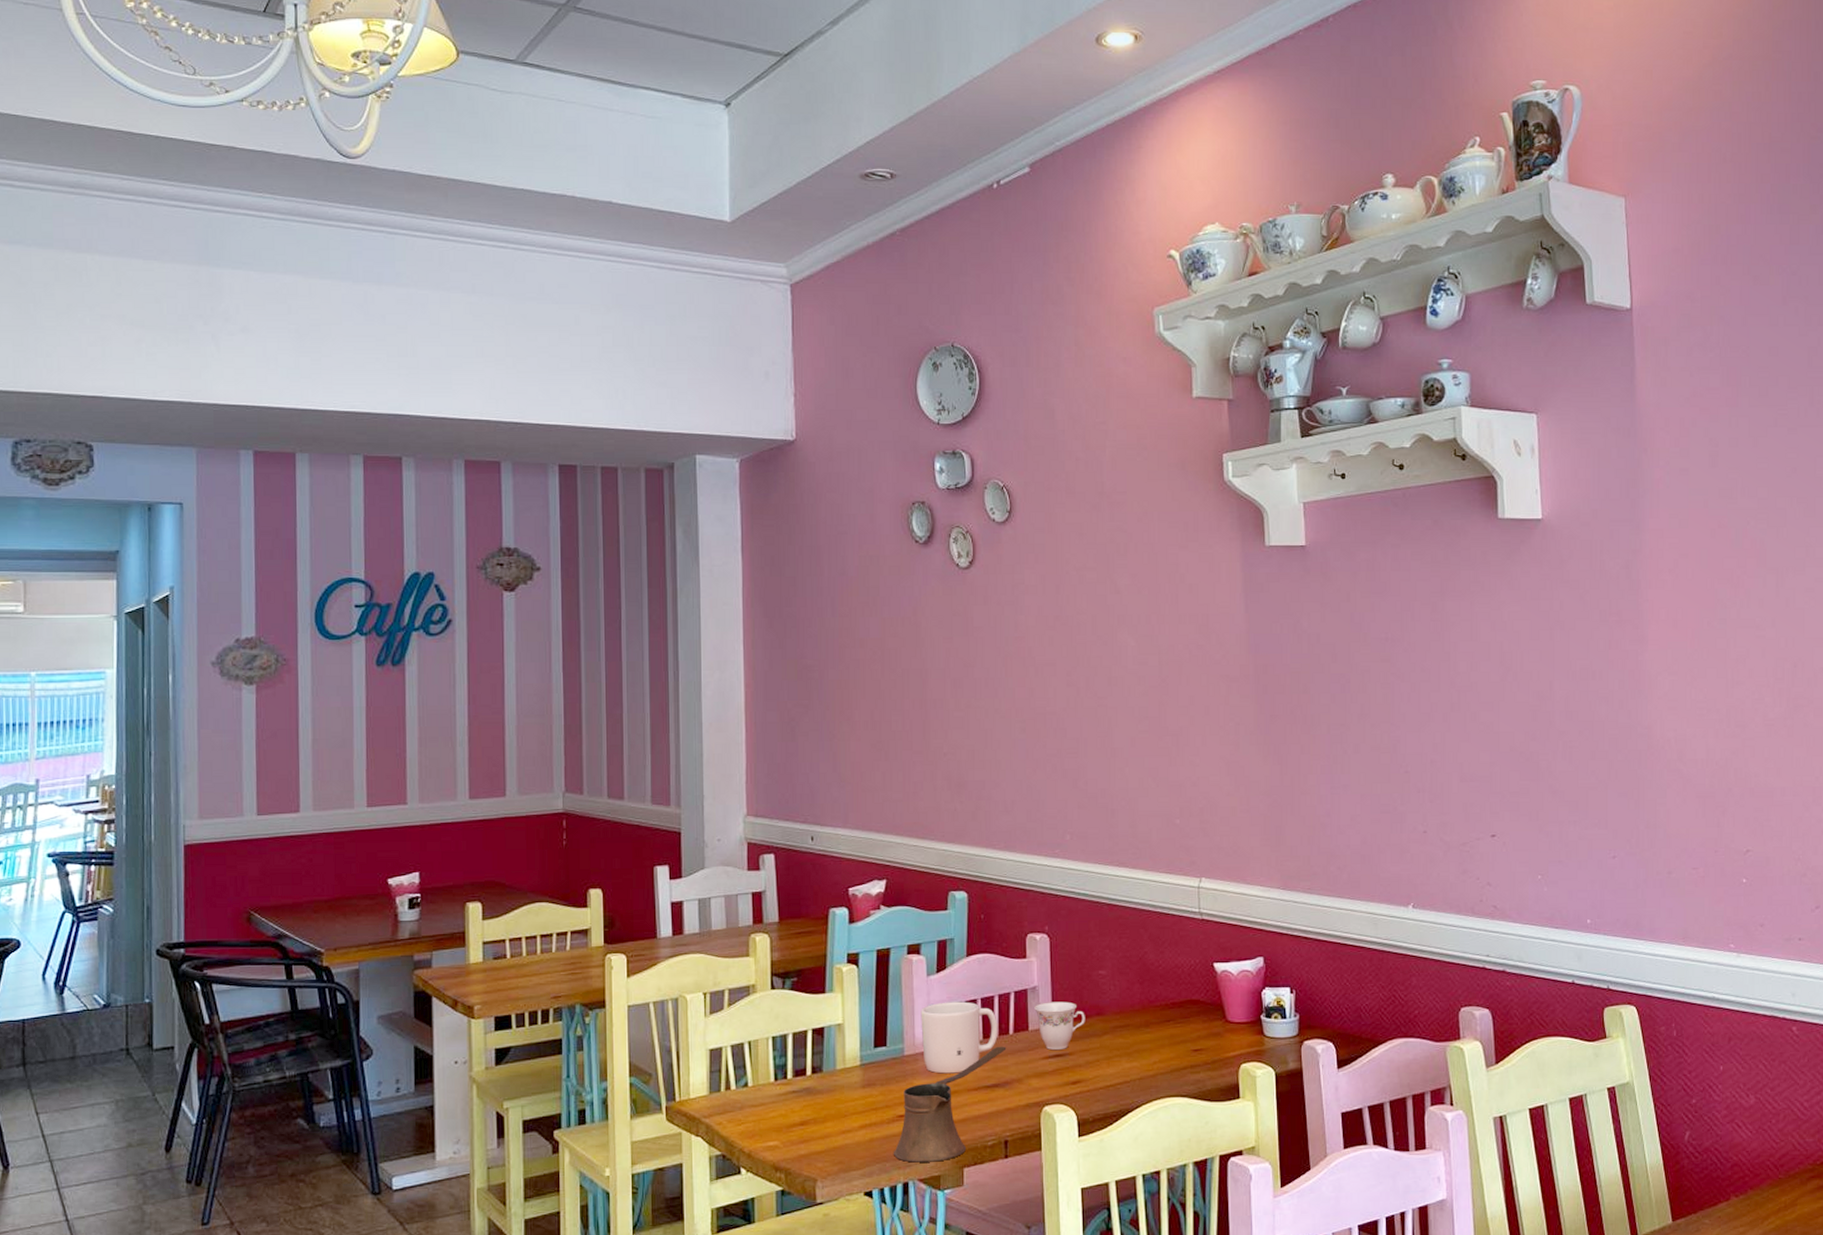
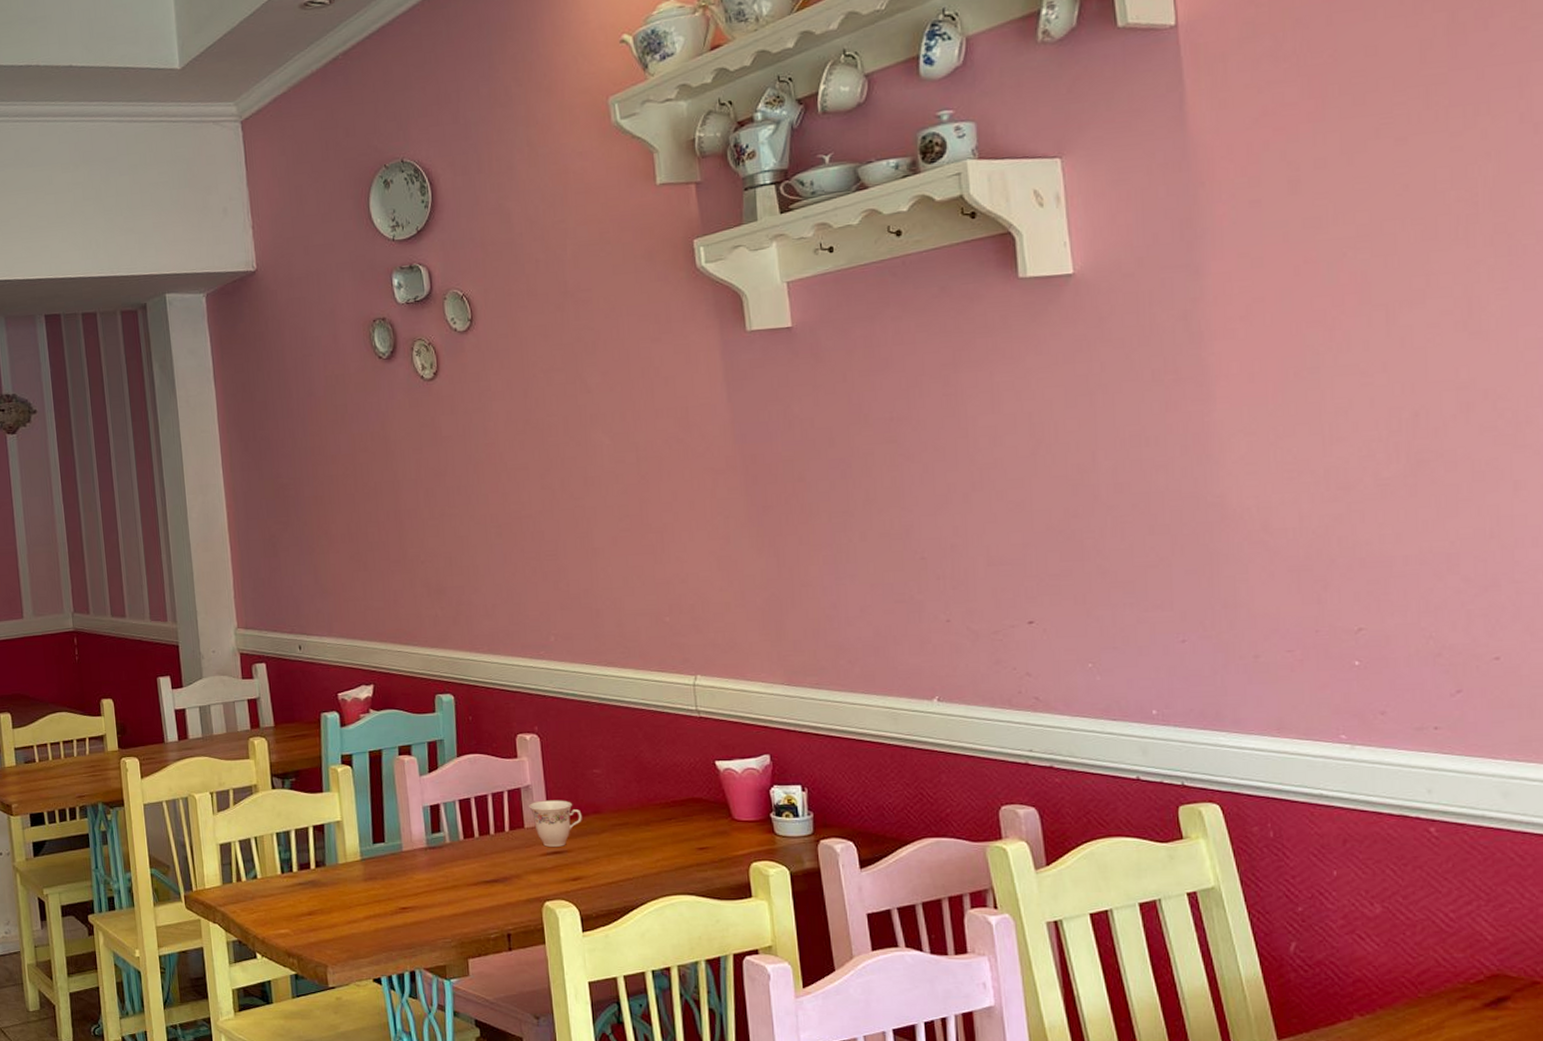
coffee pot: present [894,1046,1007,1163] -> none [399,843,504,953]
mug: present [921,1001,998,1074] -> none [415,800,494,869]

